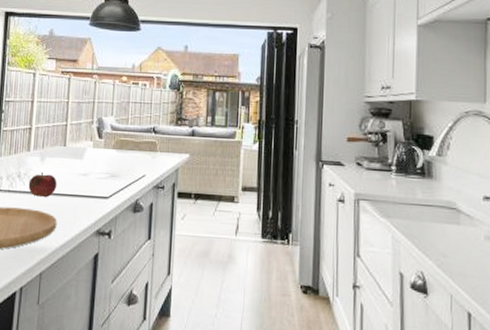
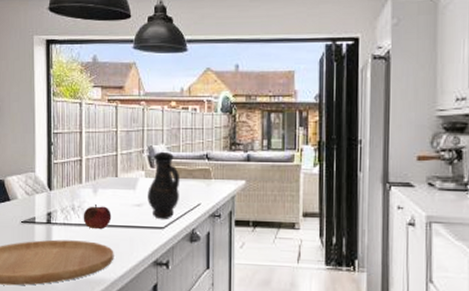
jug: none [94,123,127,190] -> present [147,151,180,220]

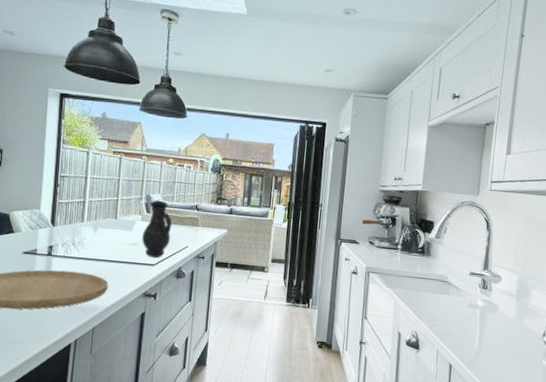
fruit: present [83,204,112,230] -> none [82,241,109,264]

